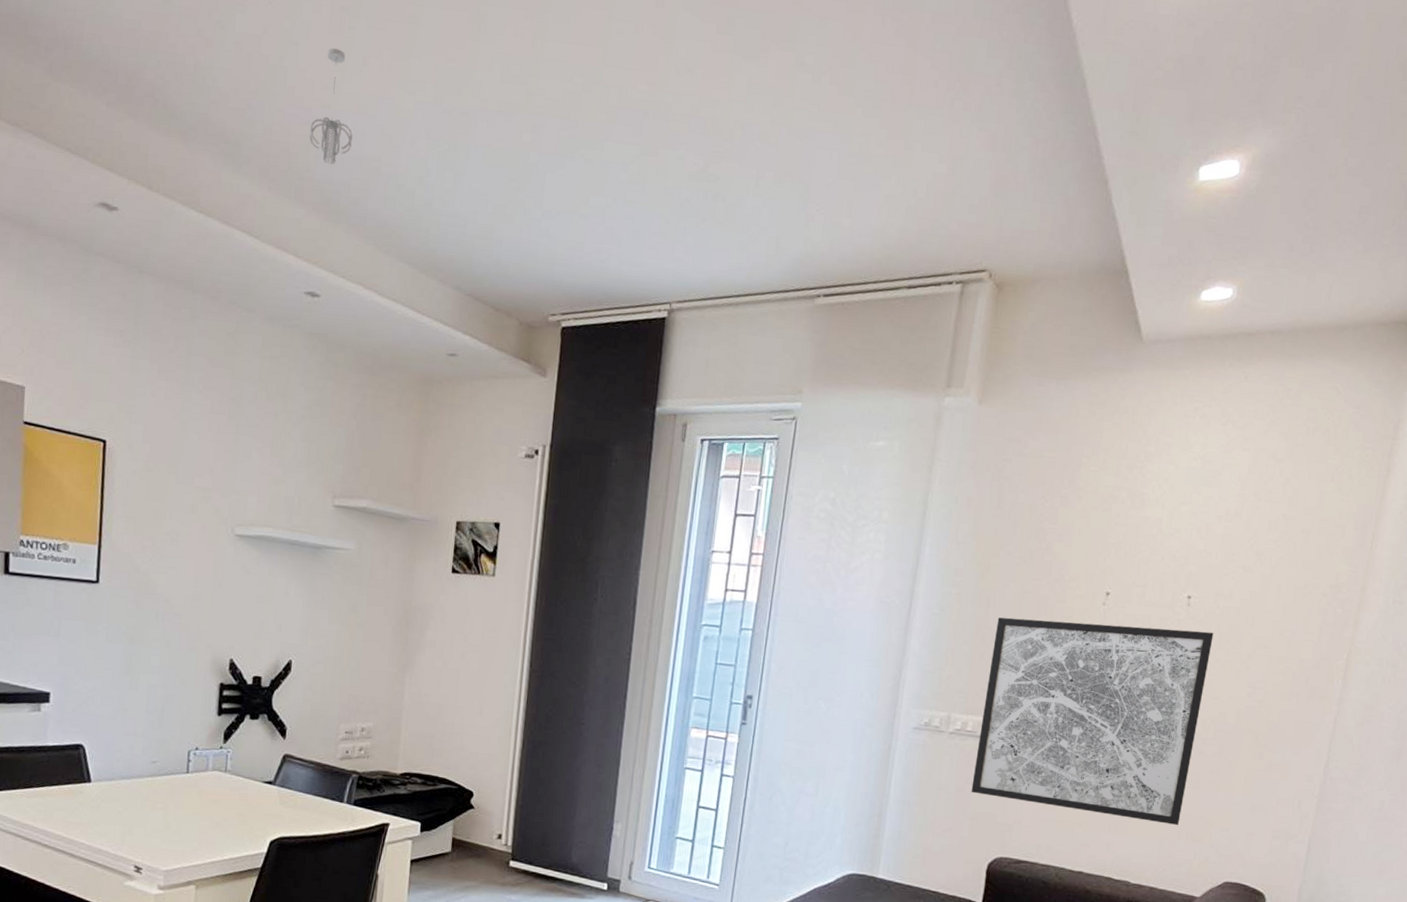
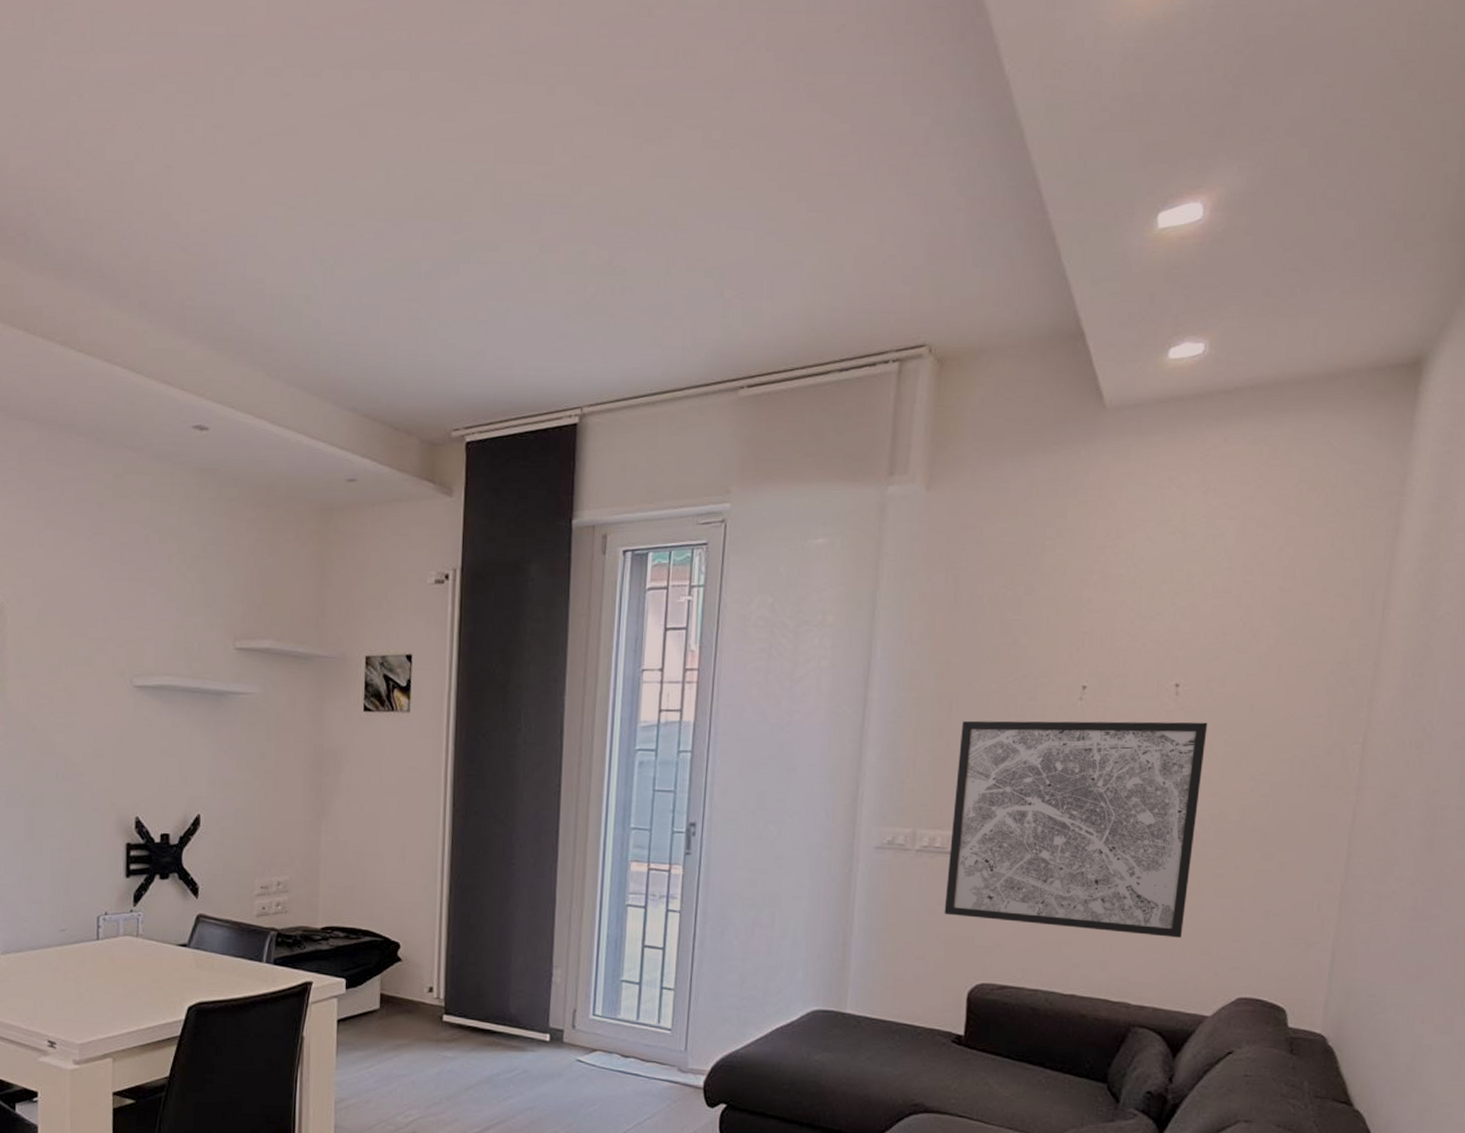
pendant light: present [309,48,353,165] -> none [188,169,233,291]

